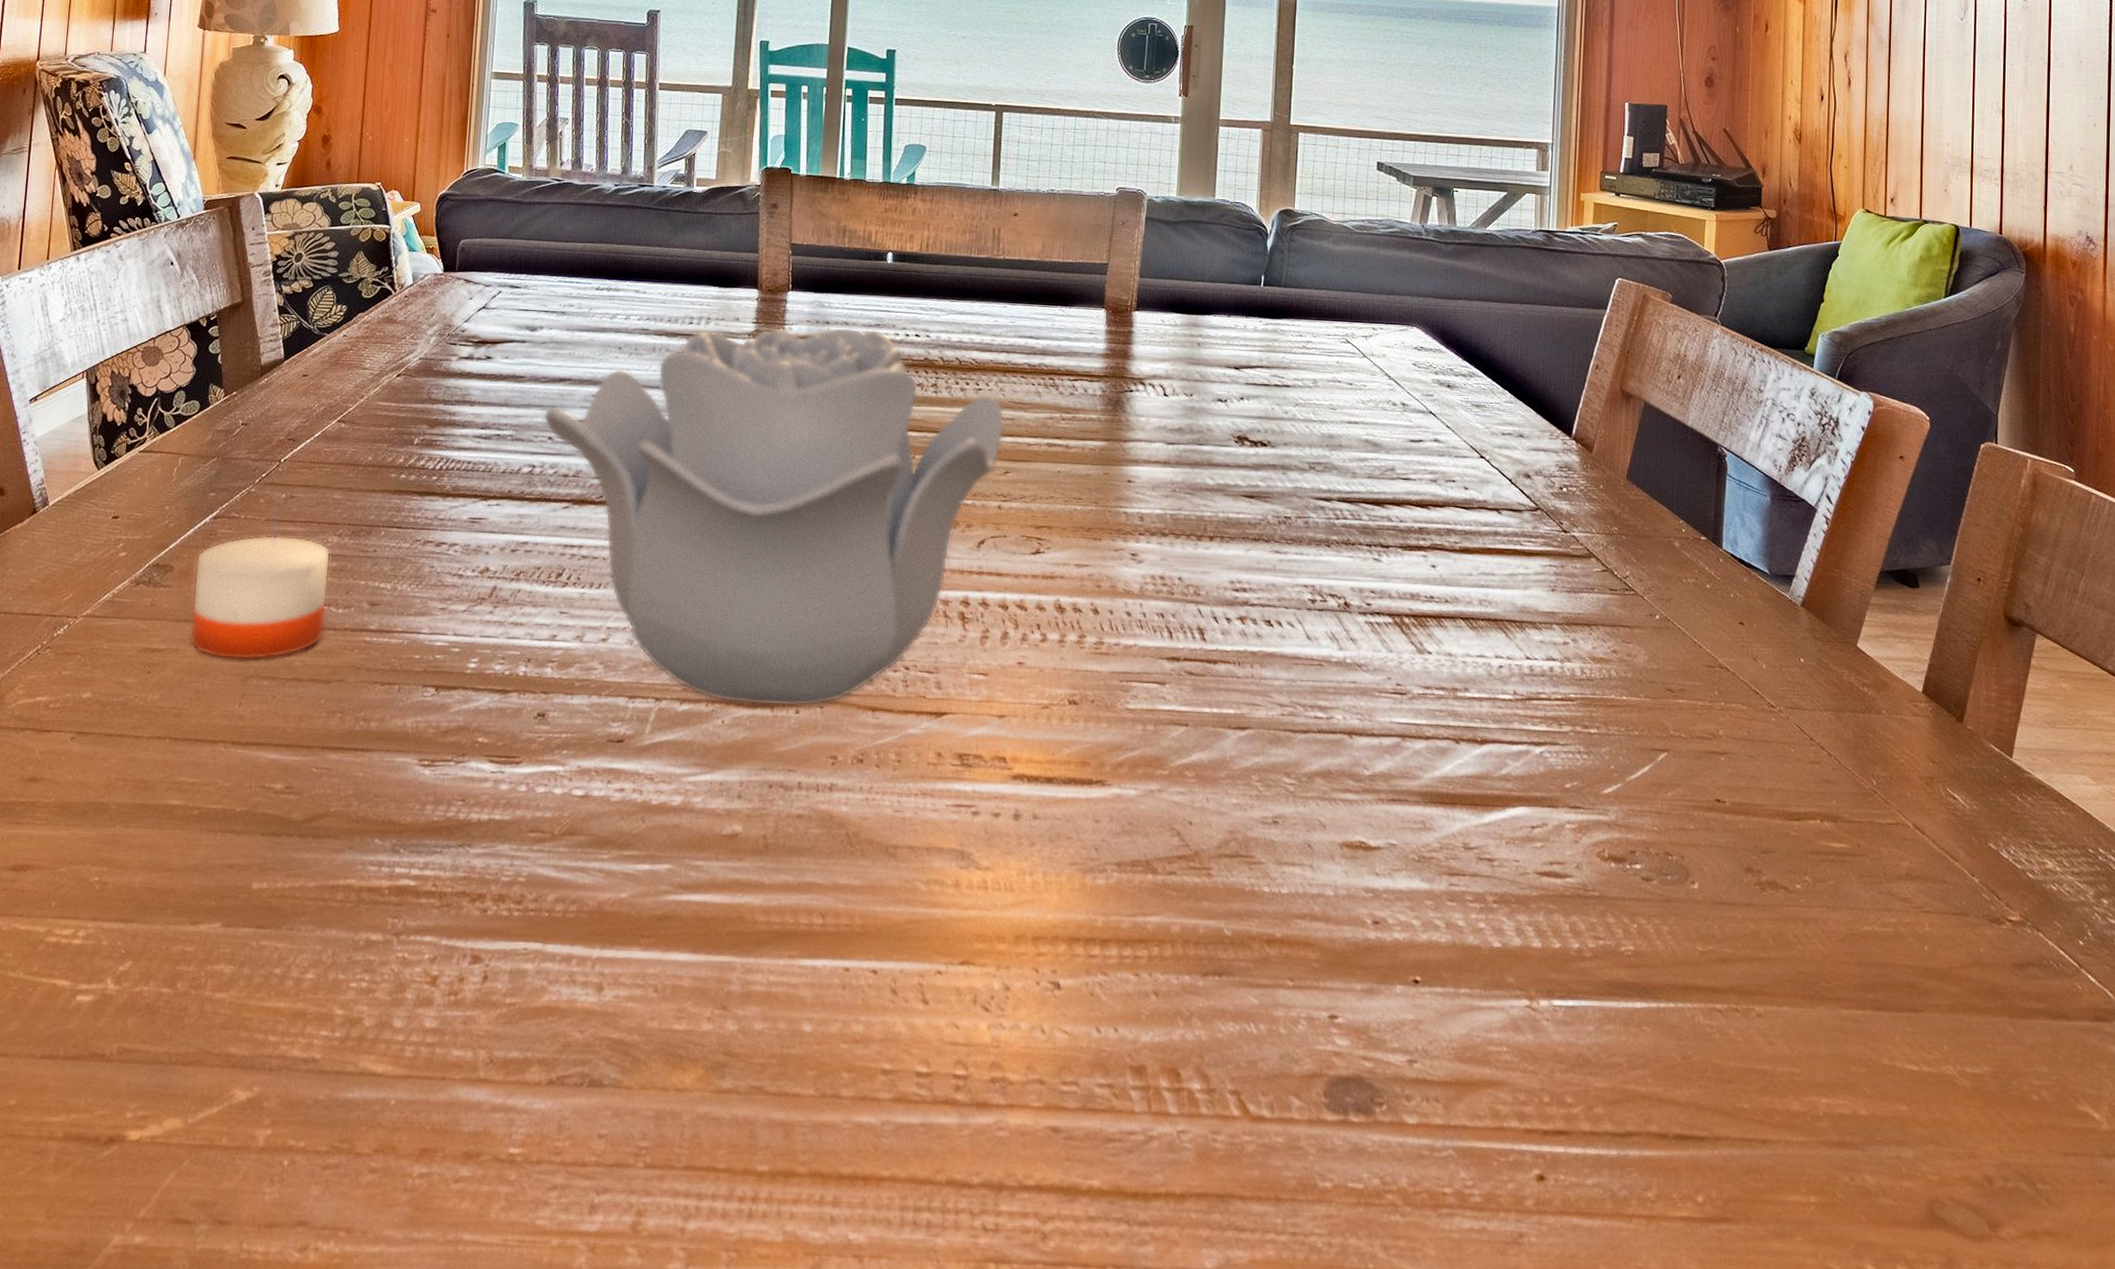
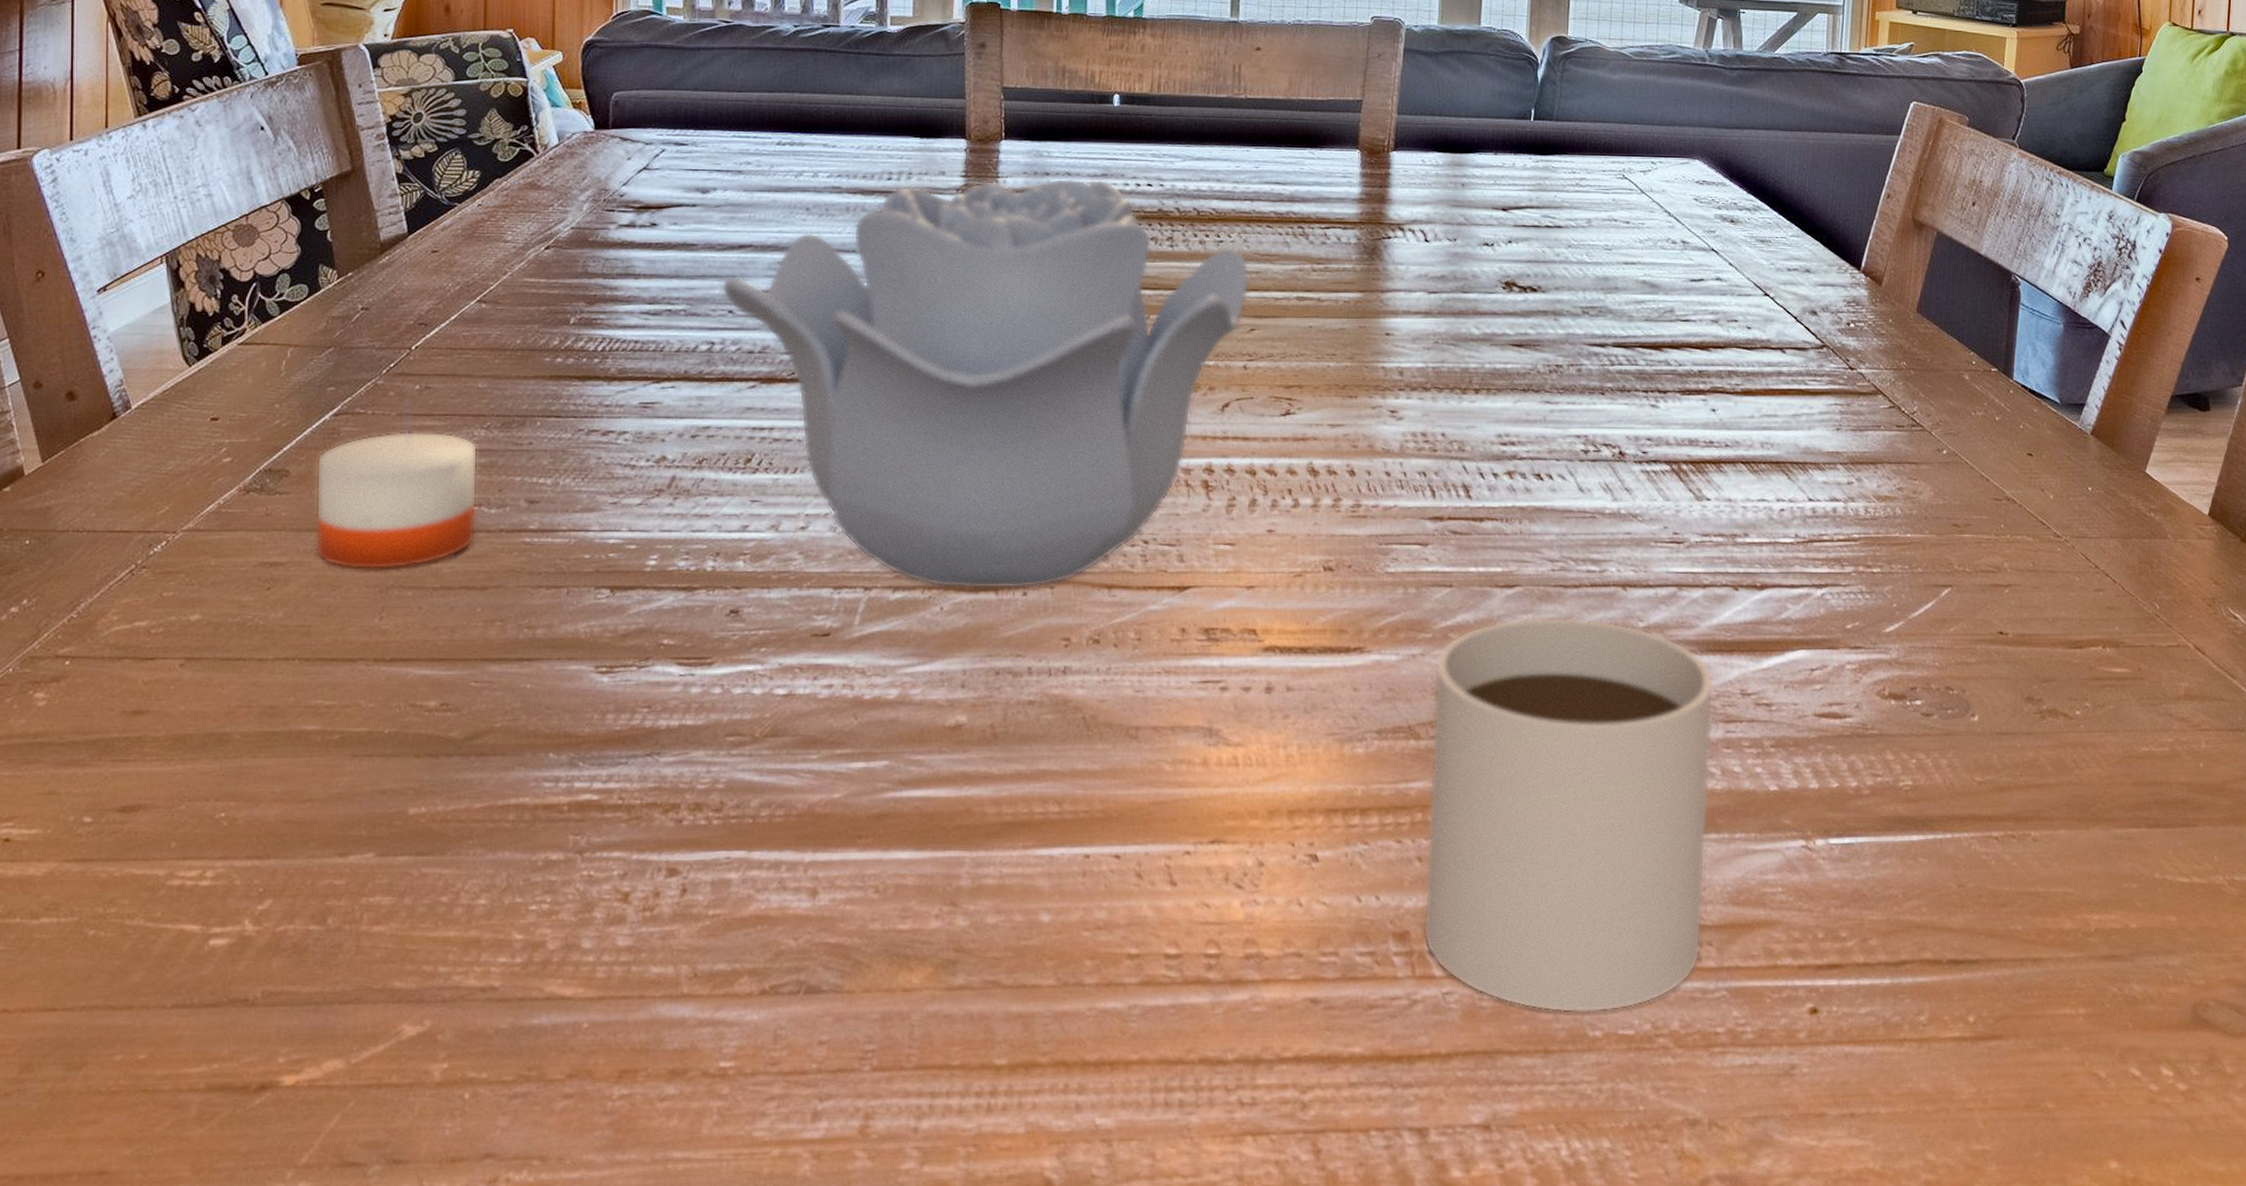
mug: none [1159,760,1438,1163] -> present [1423,617,1715,1013]

